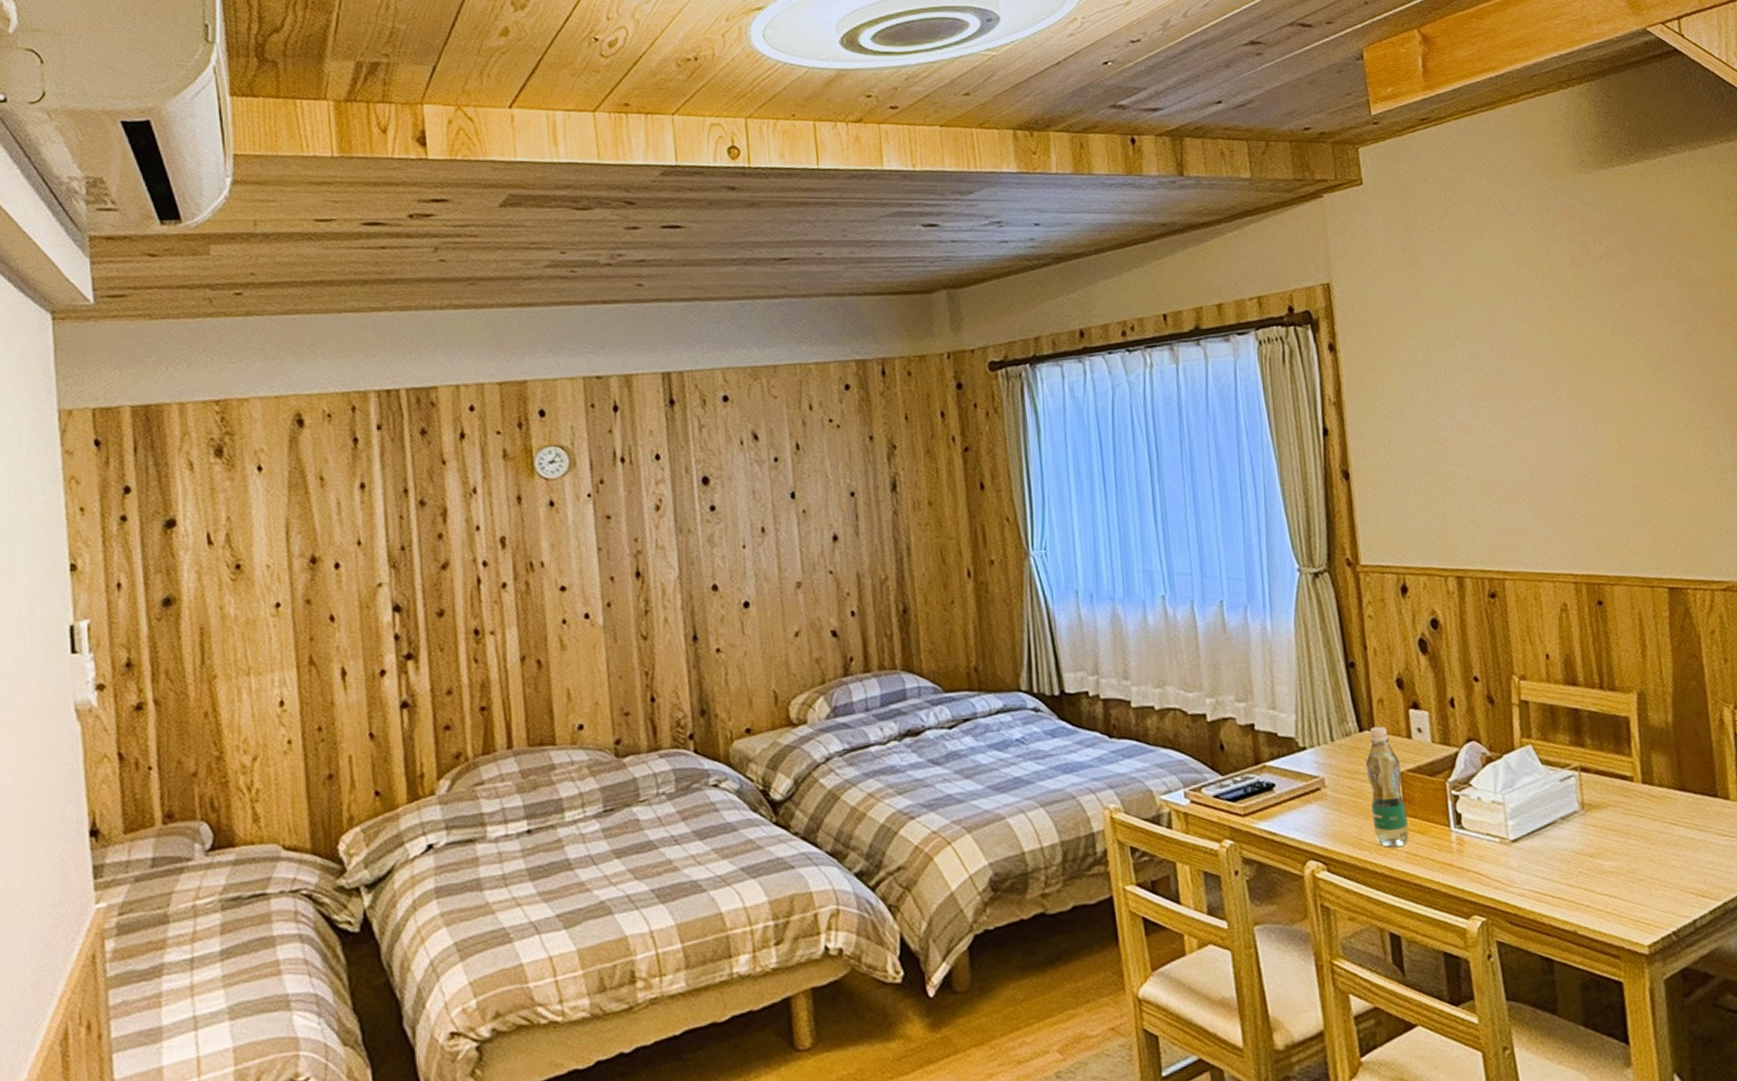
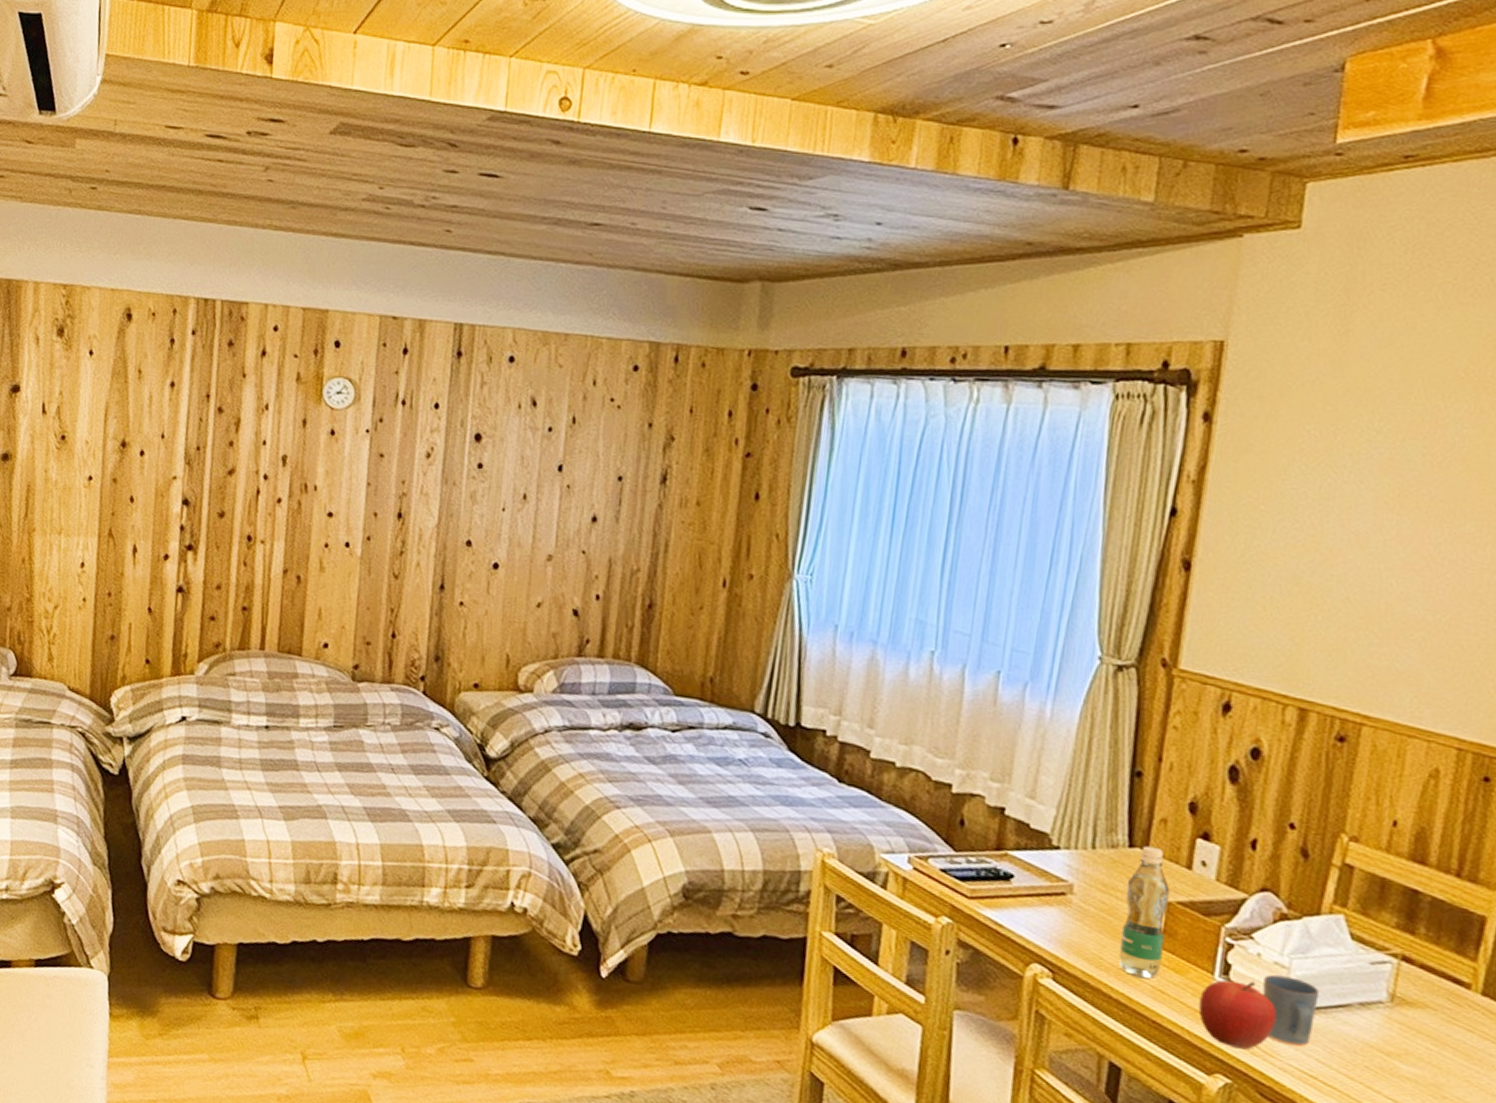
fruit: none [1444,823,1506,888] -> present [1198,979,1277,1050]
mug: none [1487,810,1535,872] -> present [1262,974,1320,1047]

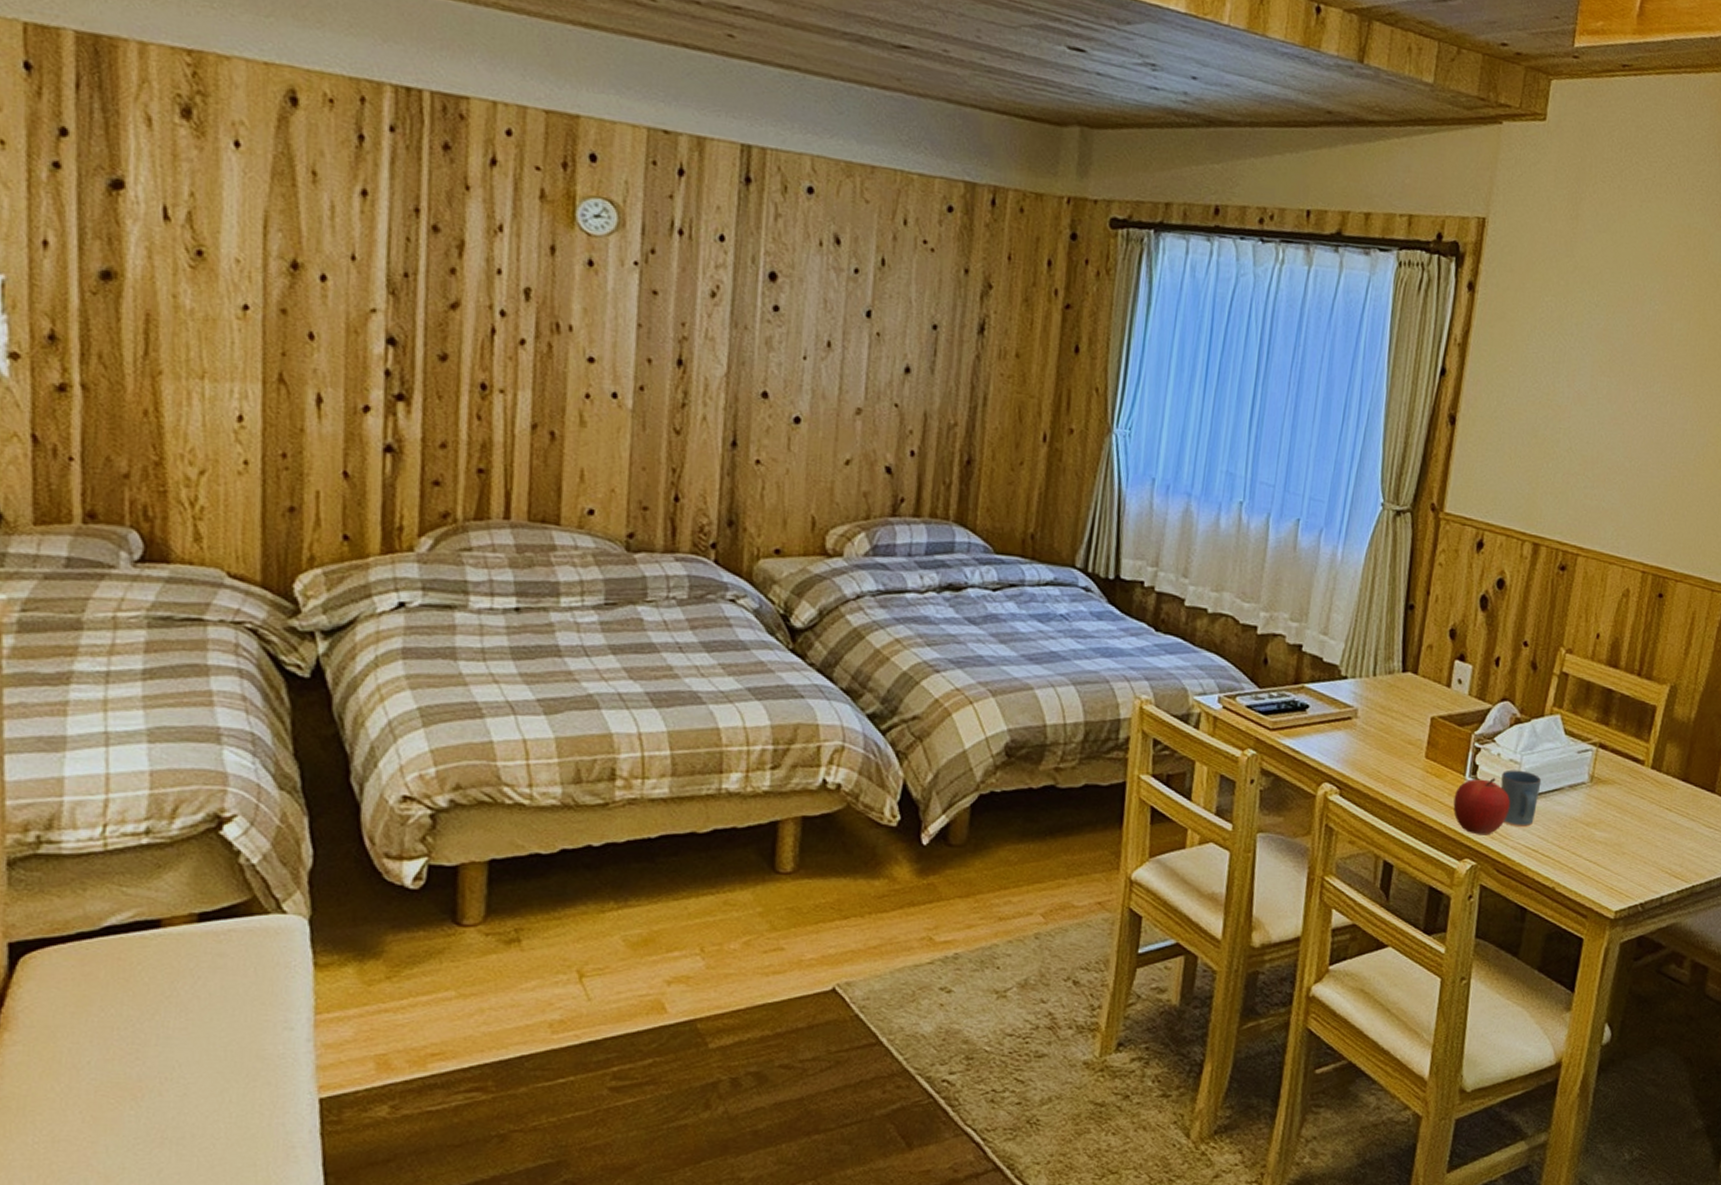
bottle: present [1118,845,1170,980] -> none [1392,669,1434,786]

